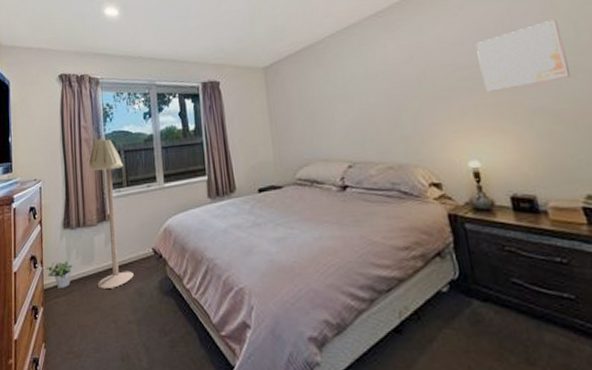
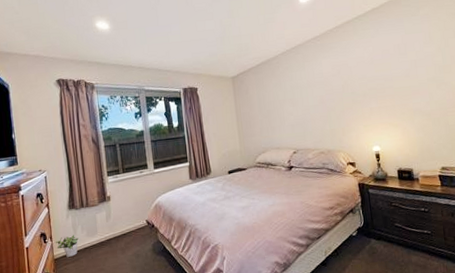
floor lamp: present [89,137,134,289] -> none [89,133,131,254]
wall art: present [476,19,570,92] -> none [381,47,438,98]

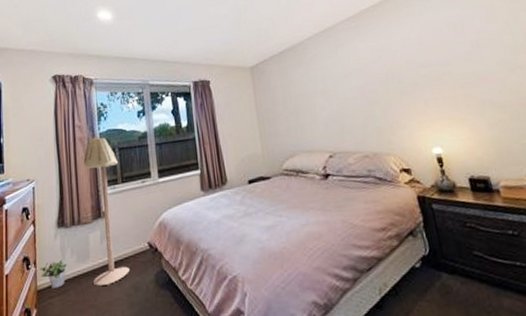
floor lamp: none [89,133,131,254] -> present [84,136,130,286]

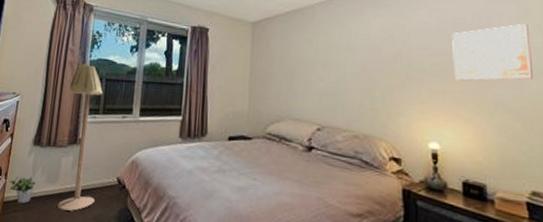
wall art: none [433,24,511,87] -> present [452,23,533,81]

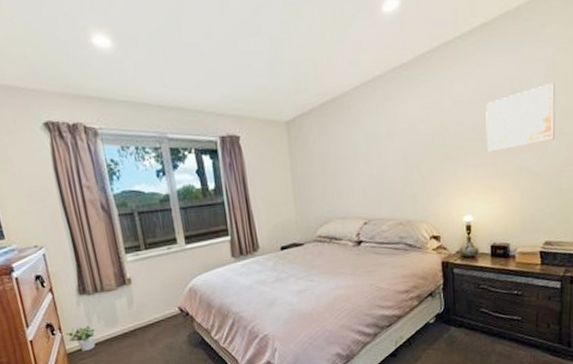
floor lamp: present [58,62,103,211] -> none [98,197,162,347]

